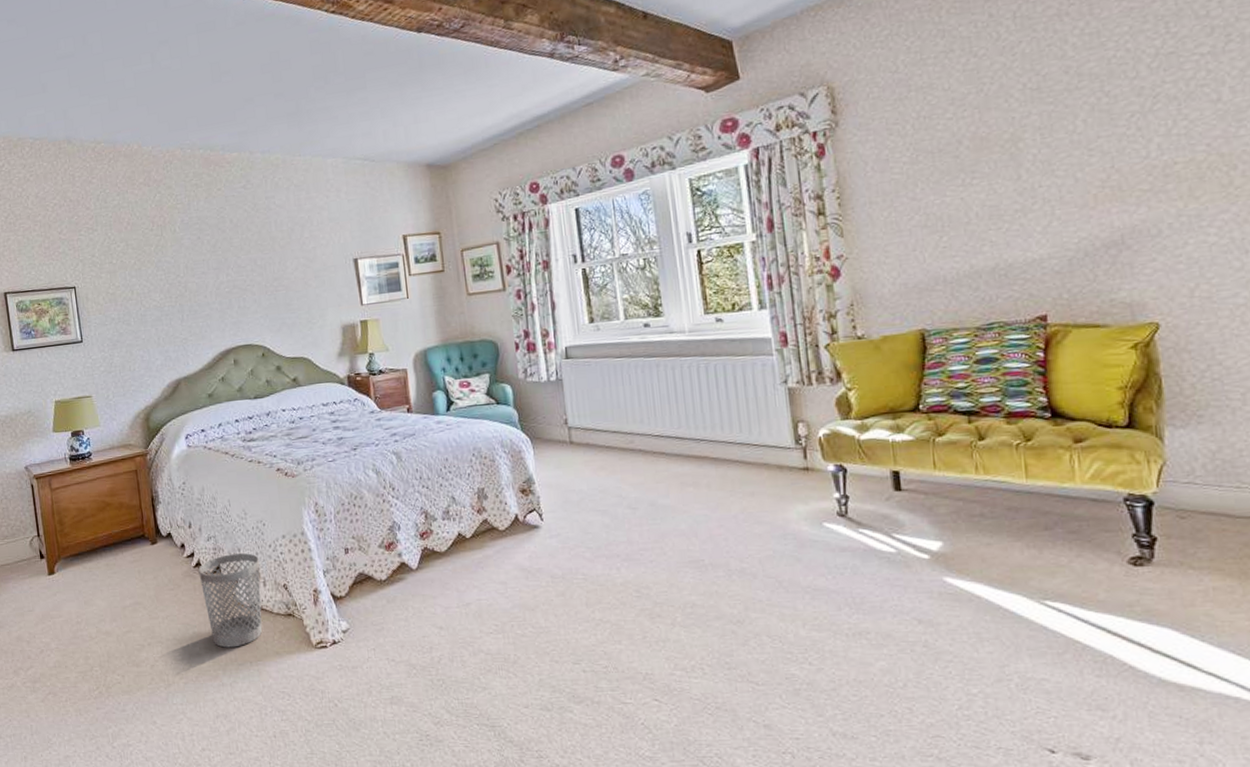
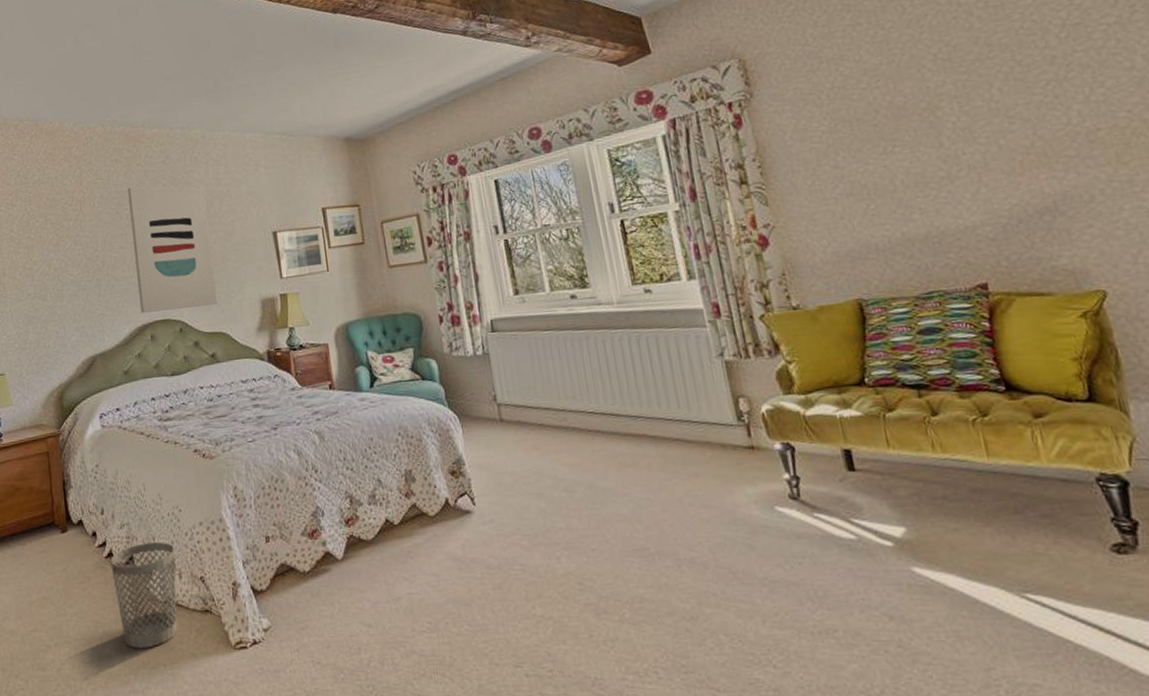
wall art: none [208,212,300,338] -> present [127,186,218,313]

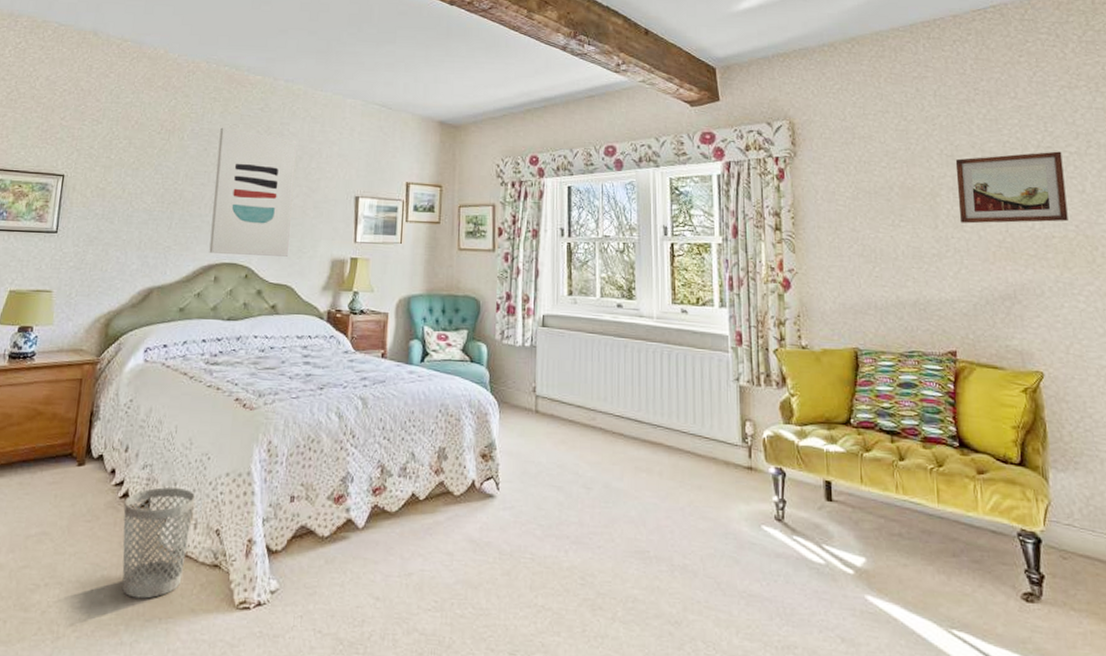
wall art: none [954,25,1117,135] -> present [955,151,1068,224]

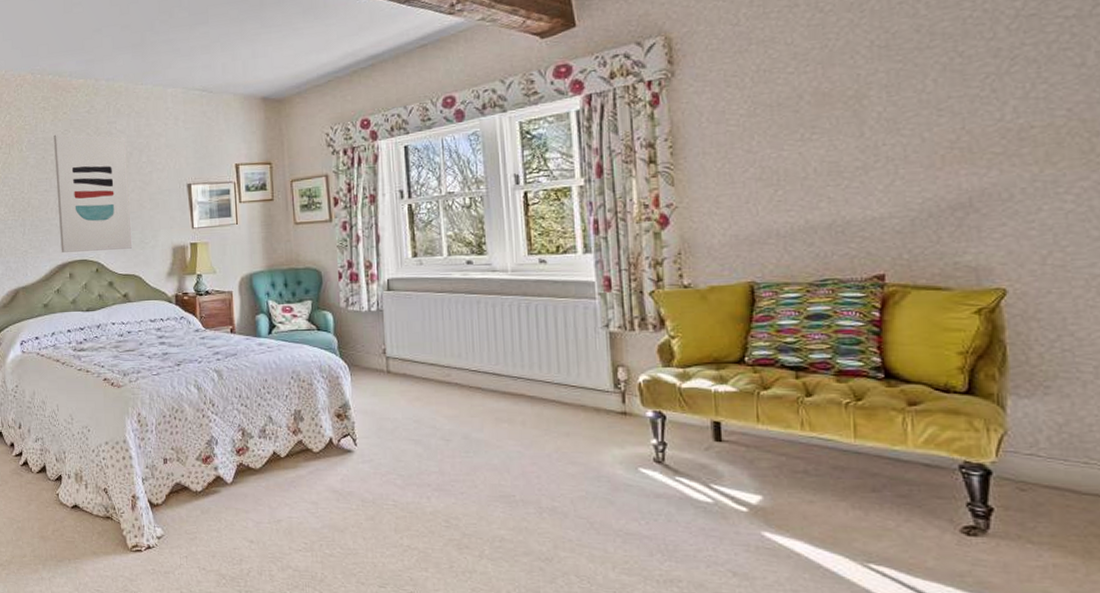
wastebasket: present [122,487,196,599] -> none [25,456,83,544]
wall art: present [955,151,1068,224] -> none [891,17,1056,126]

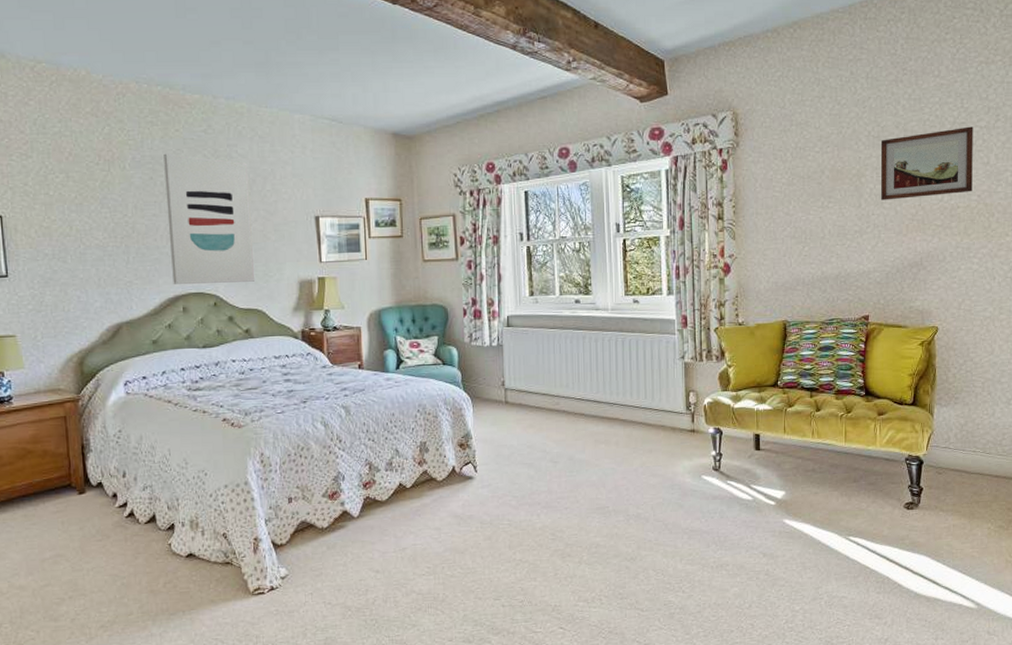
wall art: none [891,17,1056,126] -> present [880,126,973,200]

